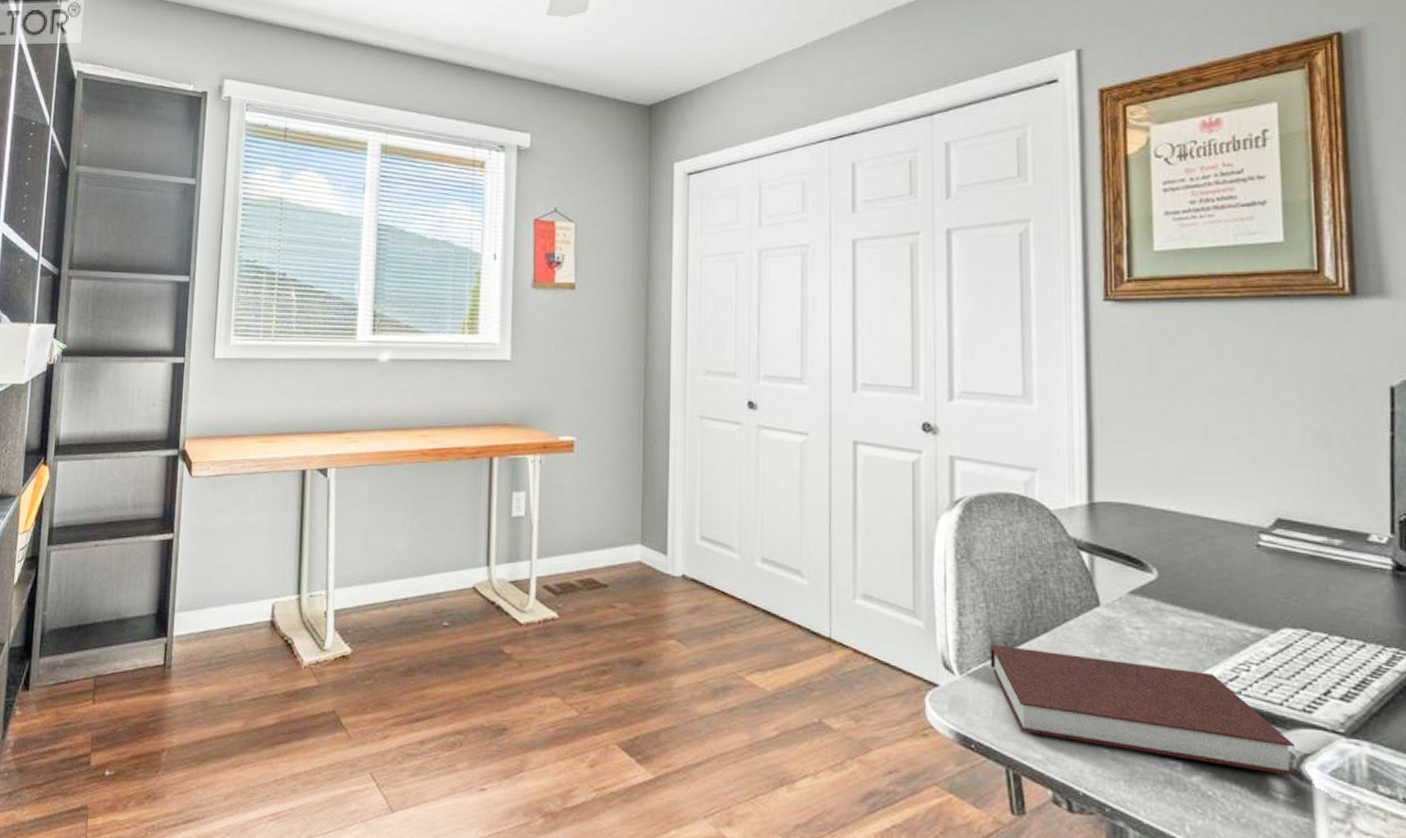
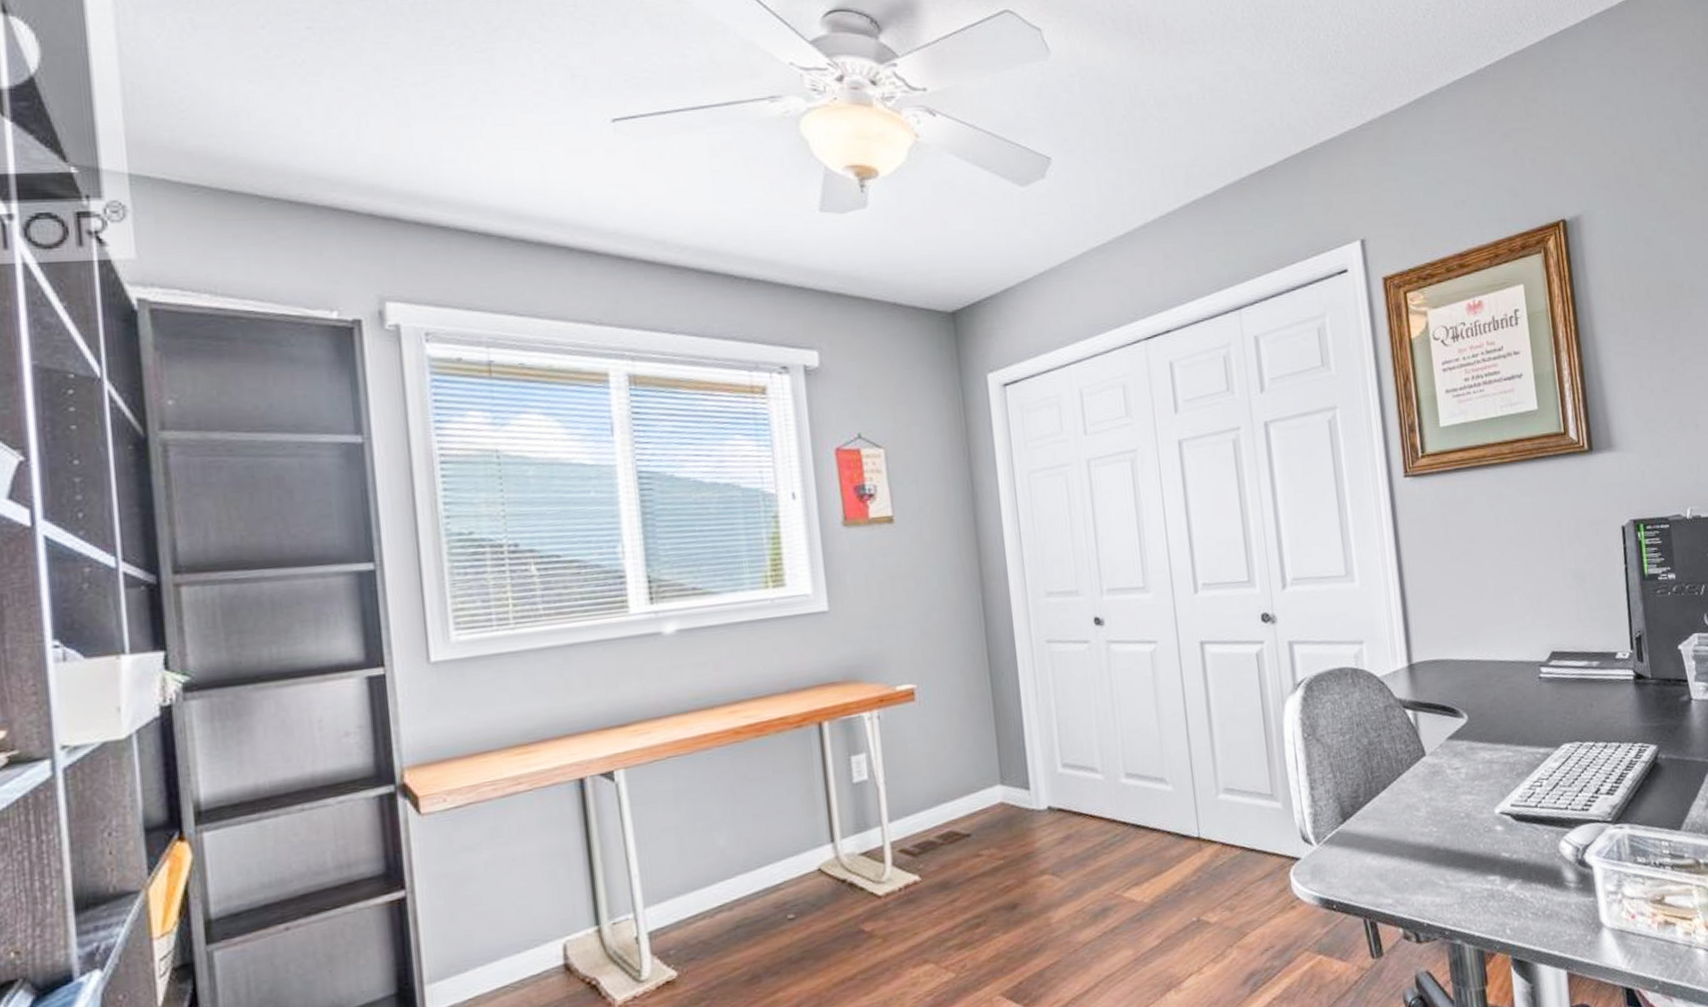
notebook: present [989,644,1296,776] -> none [1340,794,1581,883]

